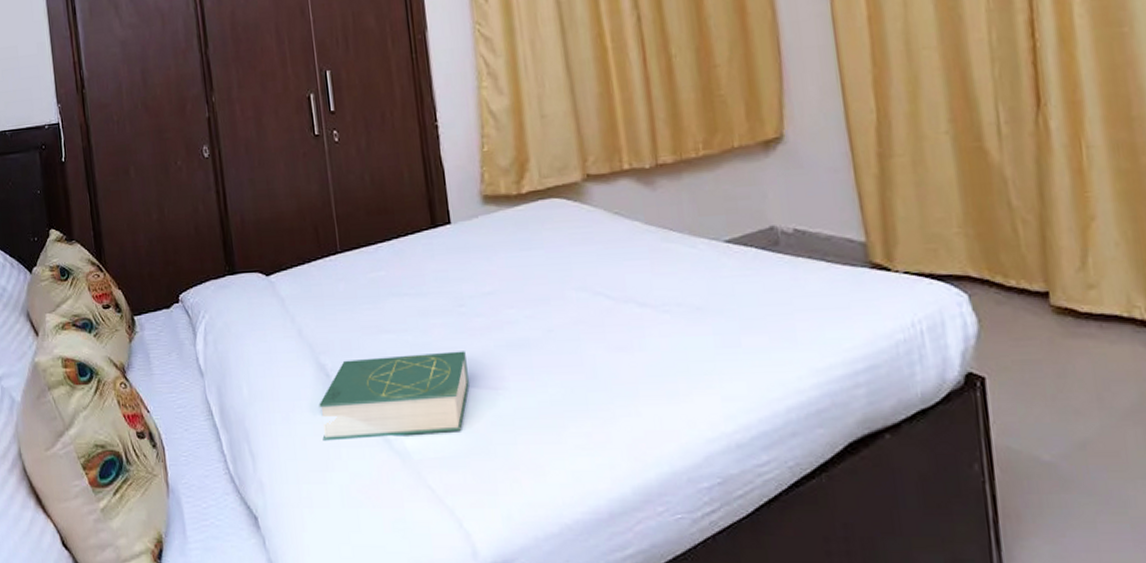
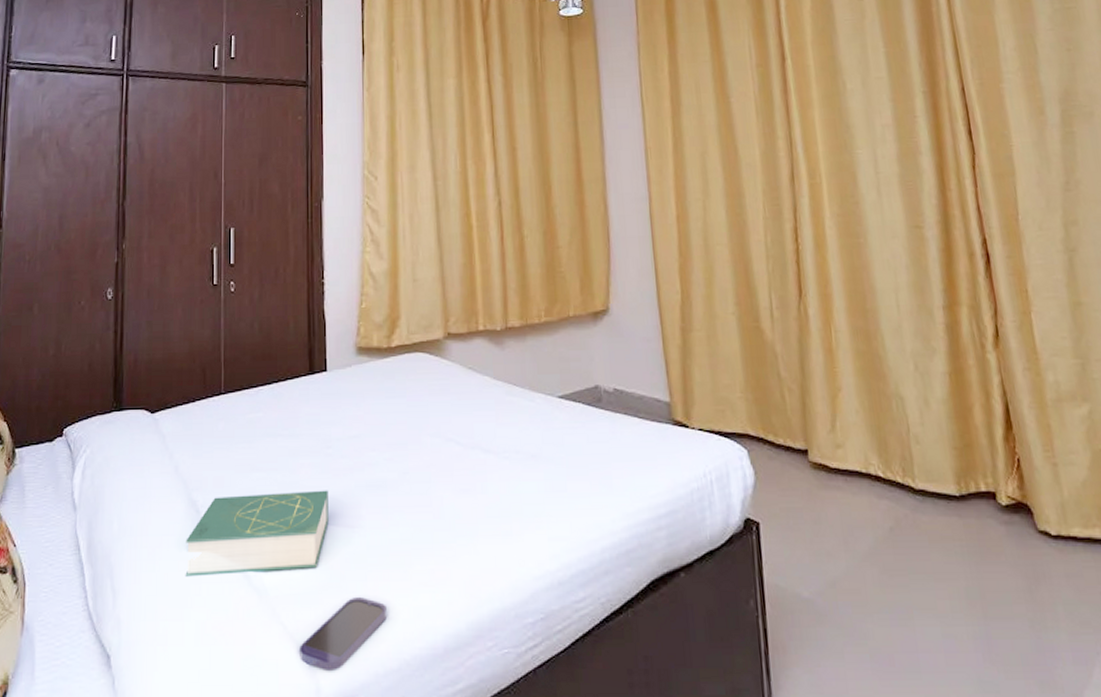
mobile phone: none [450,461,542,534] -> present [299,597,387,670]

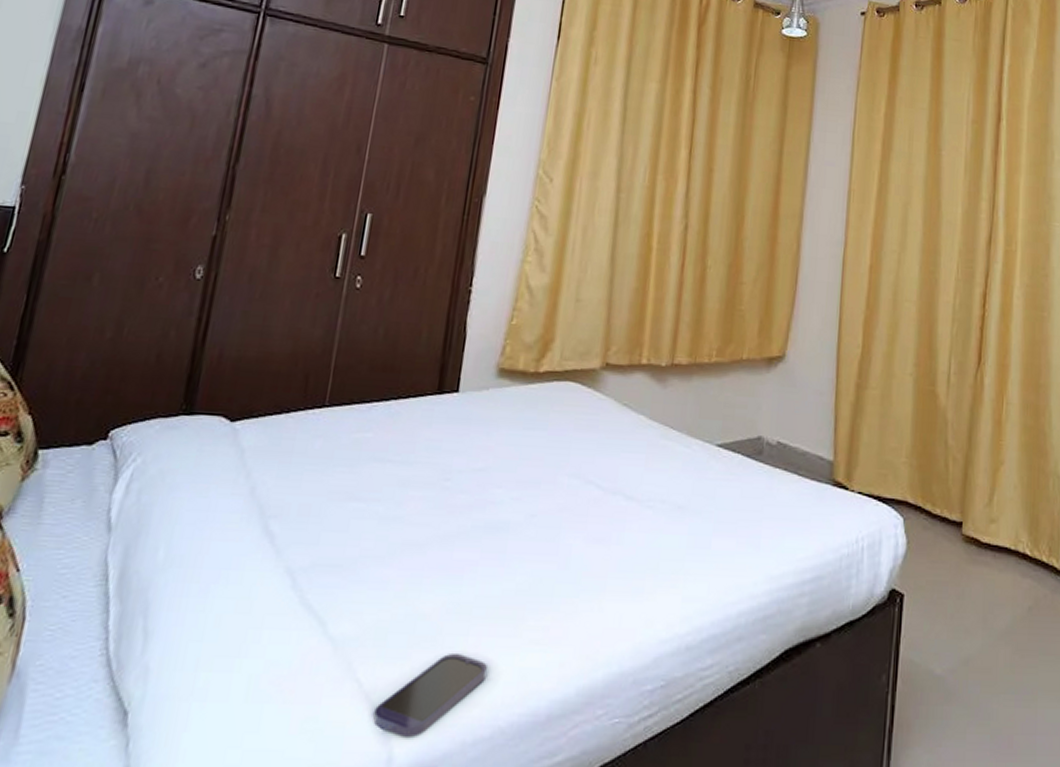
book: present [185,490,329,577] -> none [243,527,439,621]

